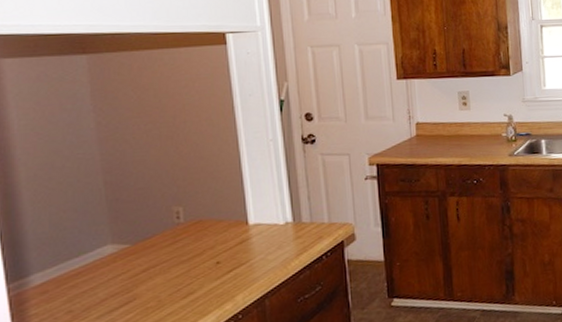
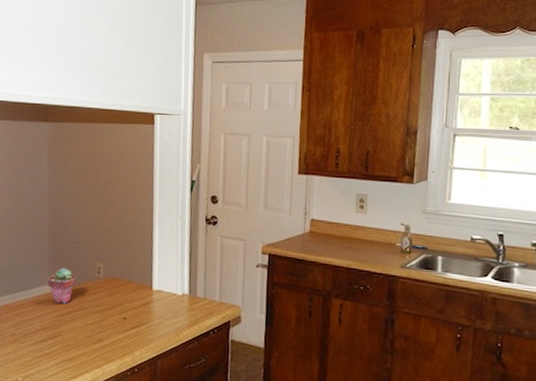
potted succulent: none [110,220,149,263] -> present [47,268,76,304]

